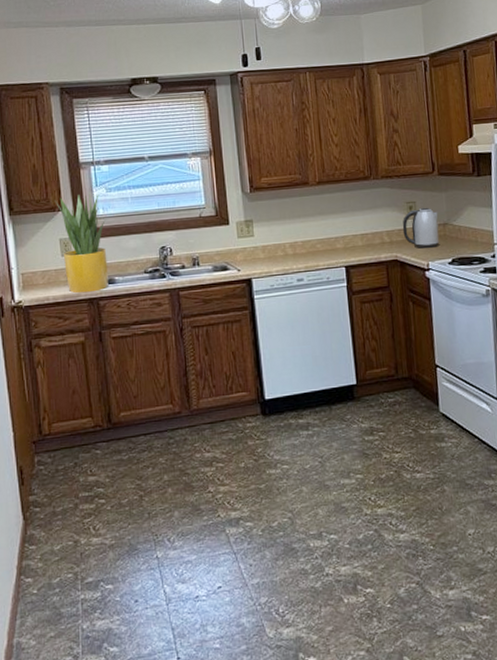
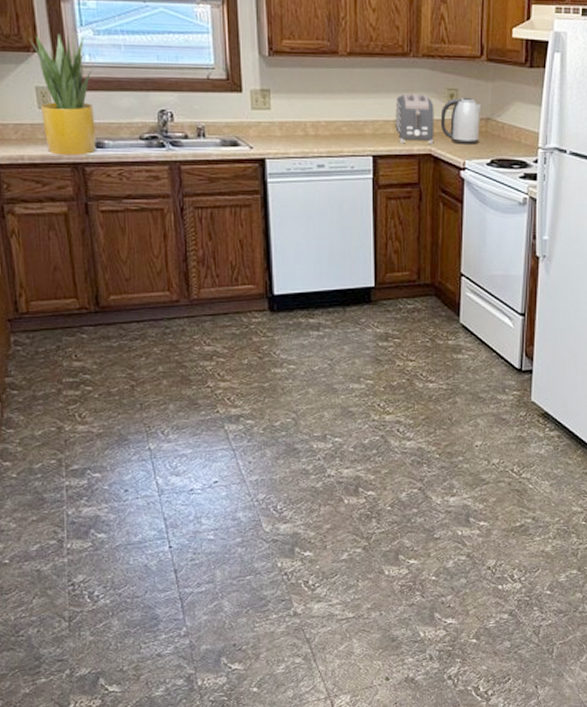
toaster: none [362,209,399,254] -> present [395,93,434,145]

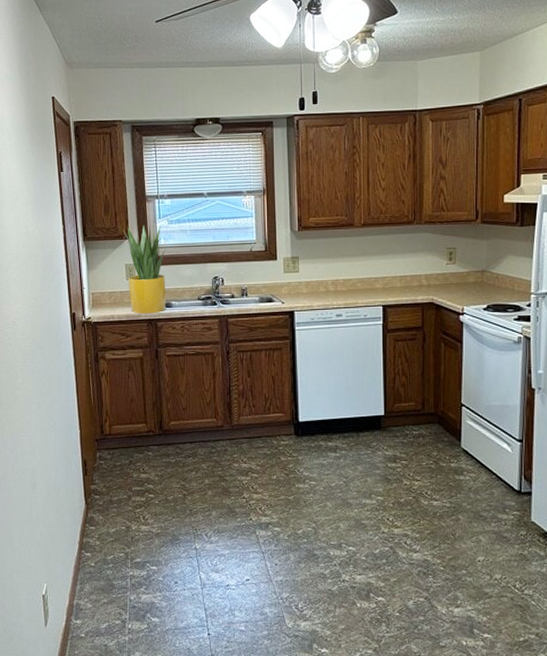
toaster: present [395,93,434,145] -> none [402,253,436,295]
kettle: present [440,97,482,146] -> none [441,254,478,294]

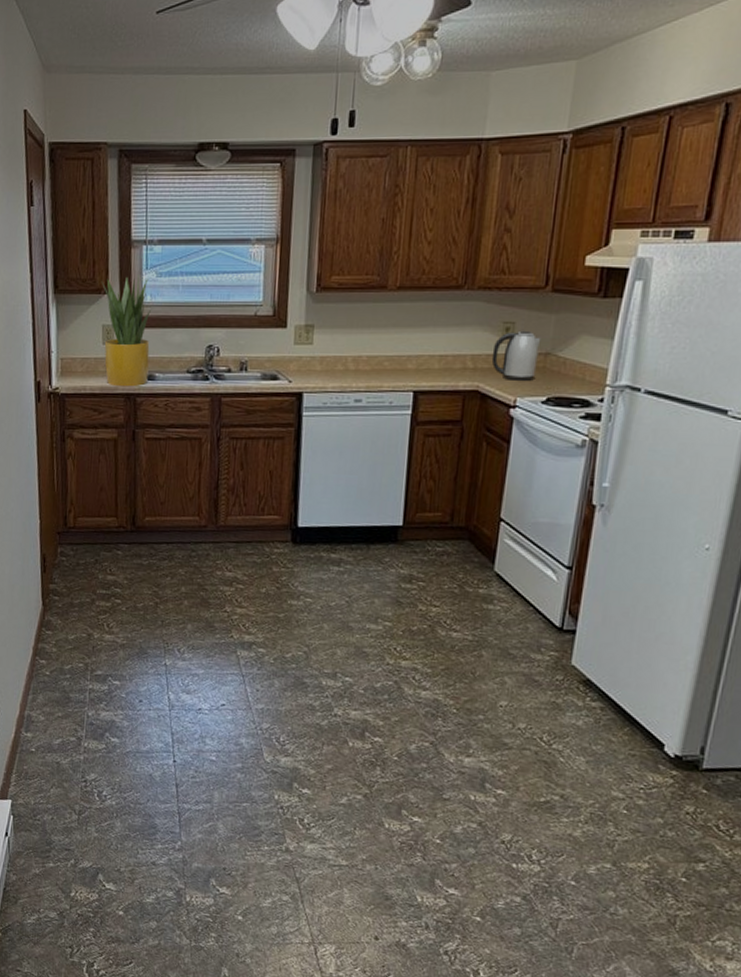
kettle: none [441,254,478,294] -> present [491,330,542,382]

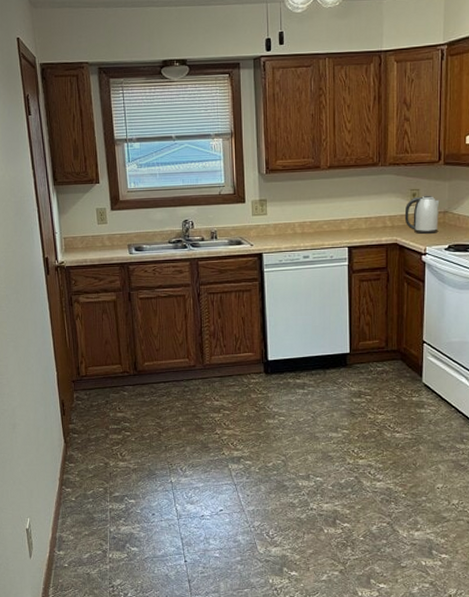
planter: present [101,274,151,387] -> none [92,167,137,258]

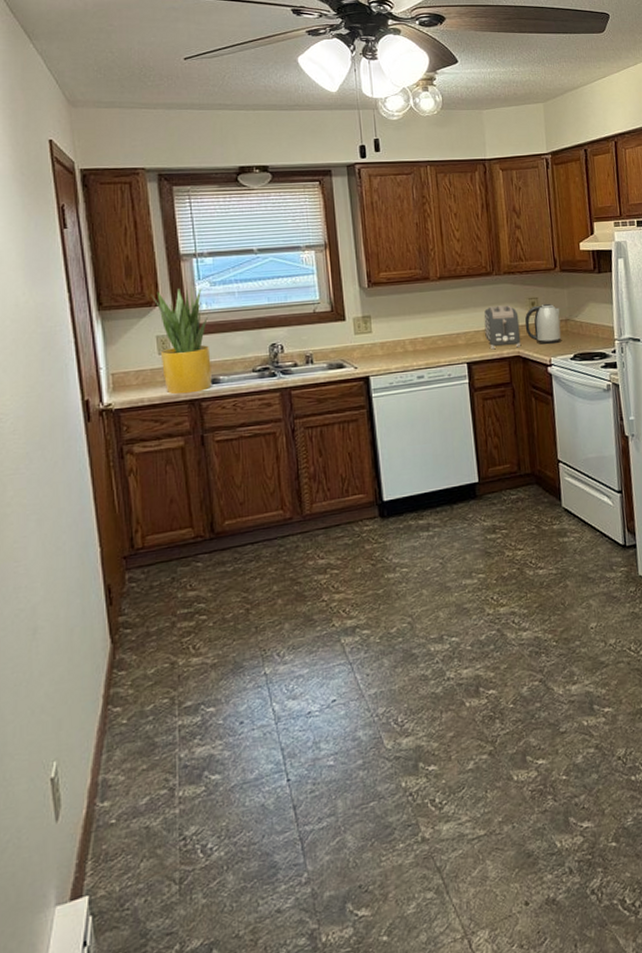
planter: none [92,167,137,258] -> present [151,285,212,395]
toaster: none [367,195,400,236] -> present [484,305,521,350]

